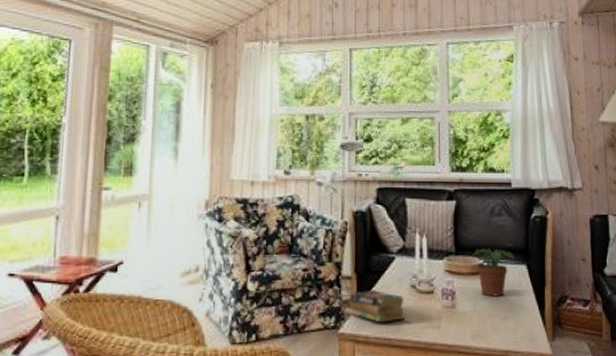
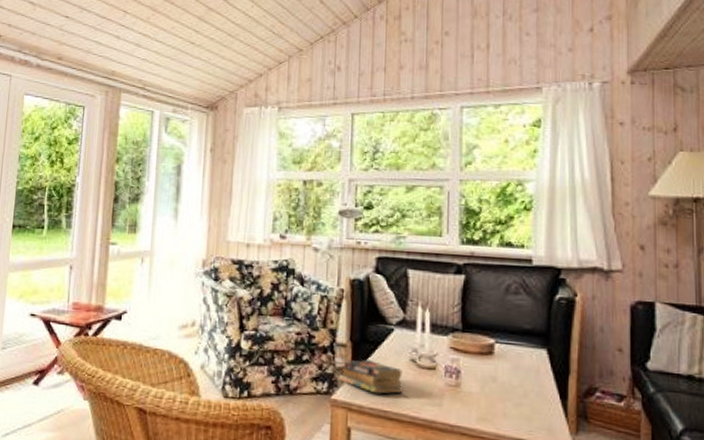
potted plant: present [472,248,515,297] -> none [481,327,533,381]

